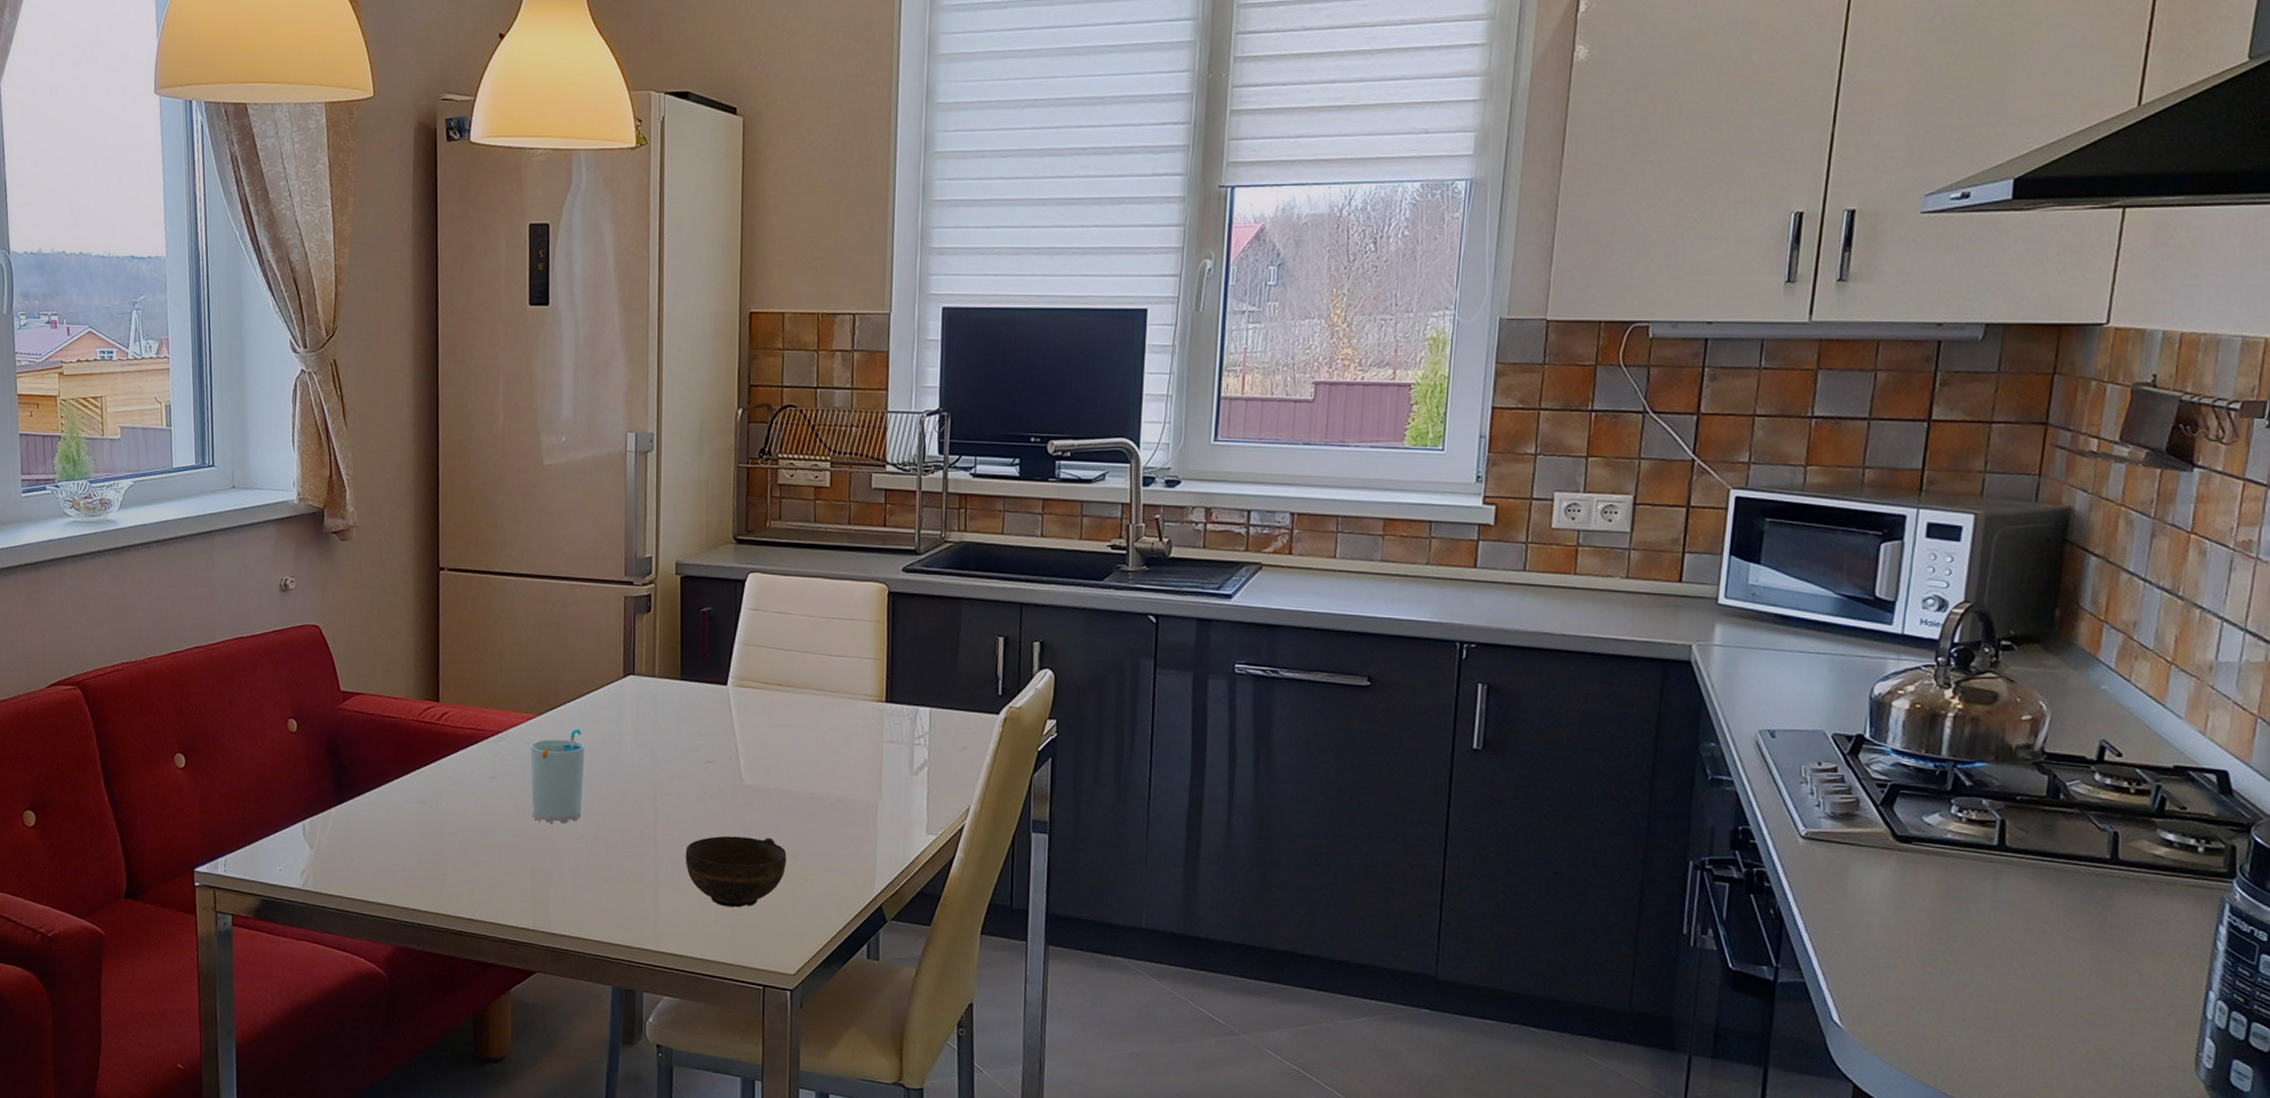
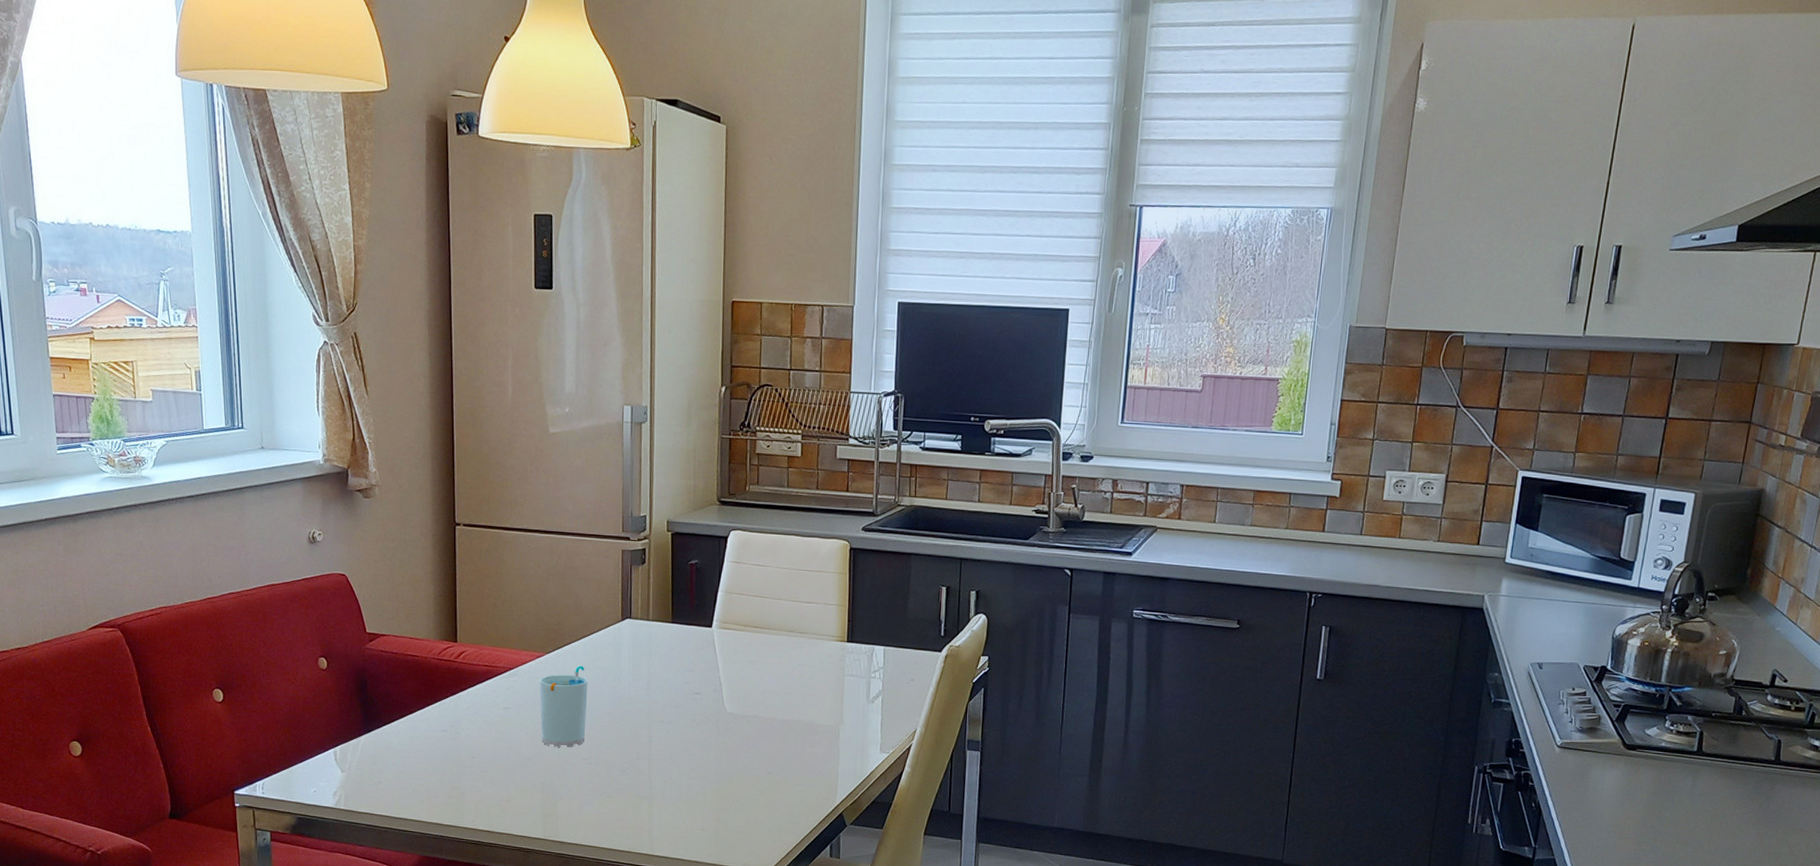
cup: present [685,836,787,908] -> none [676,756,763,817]

